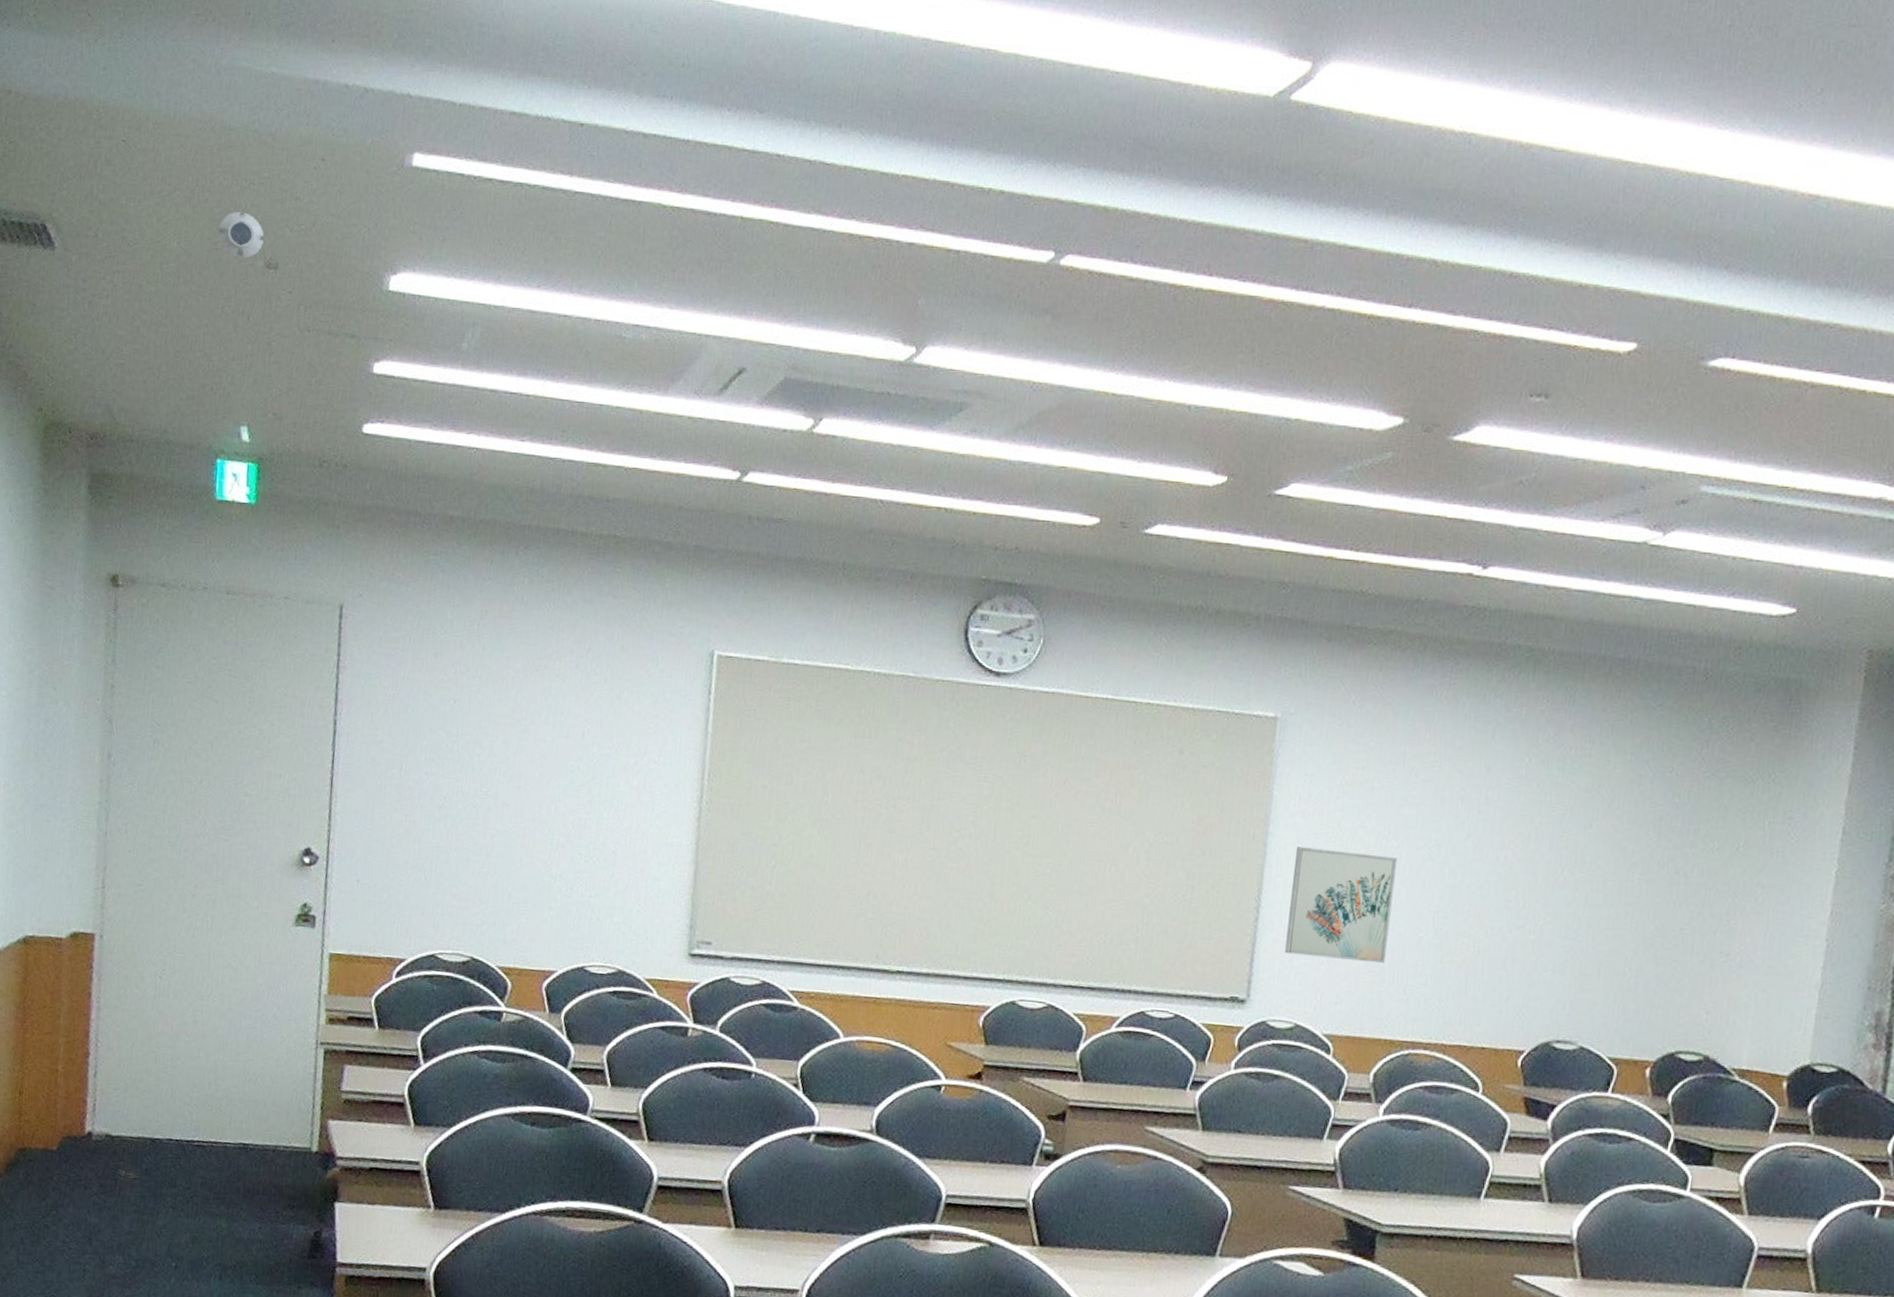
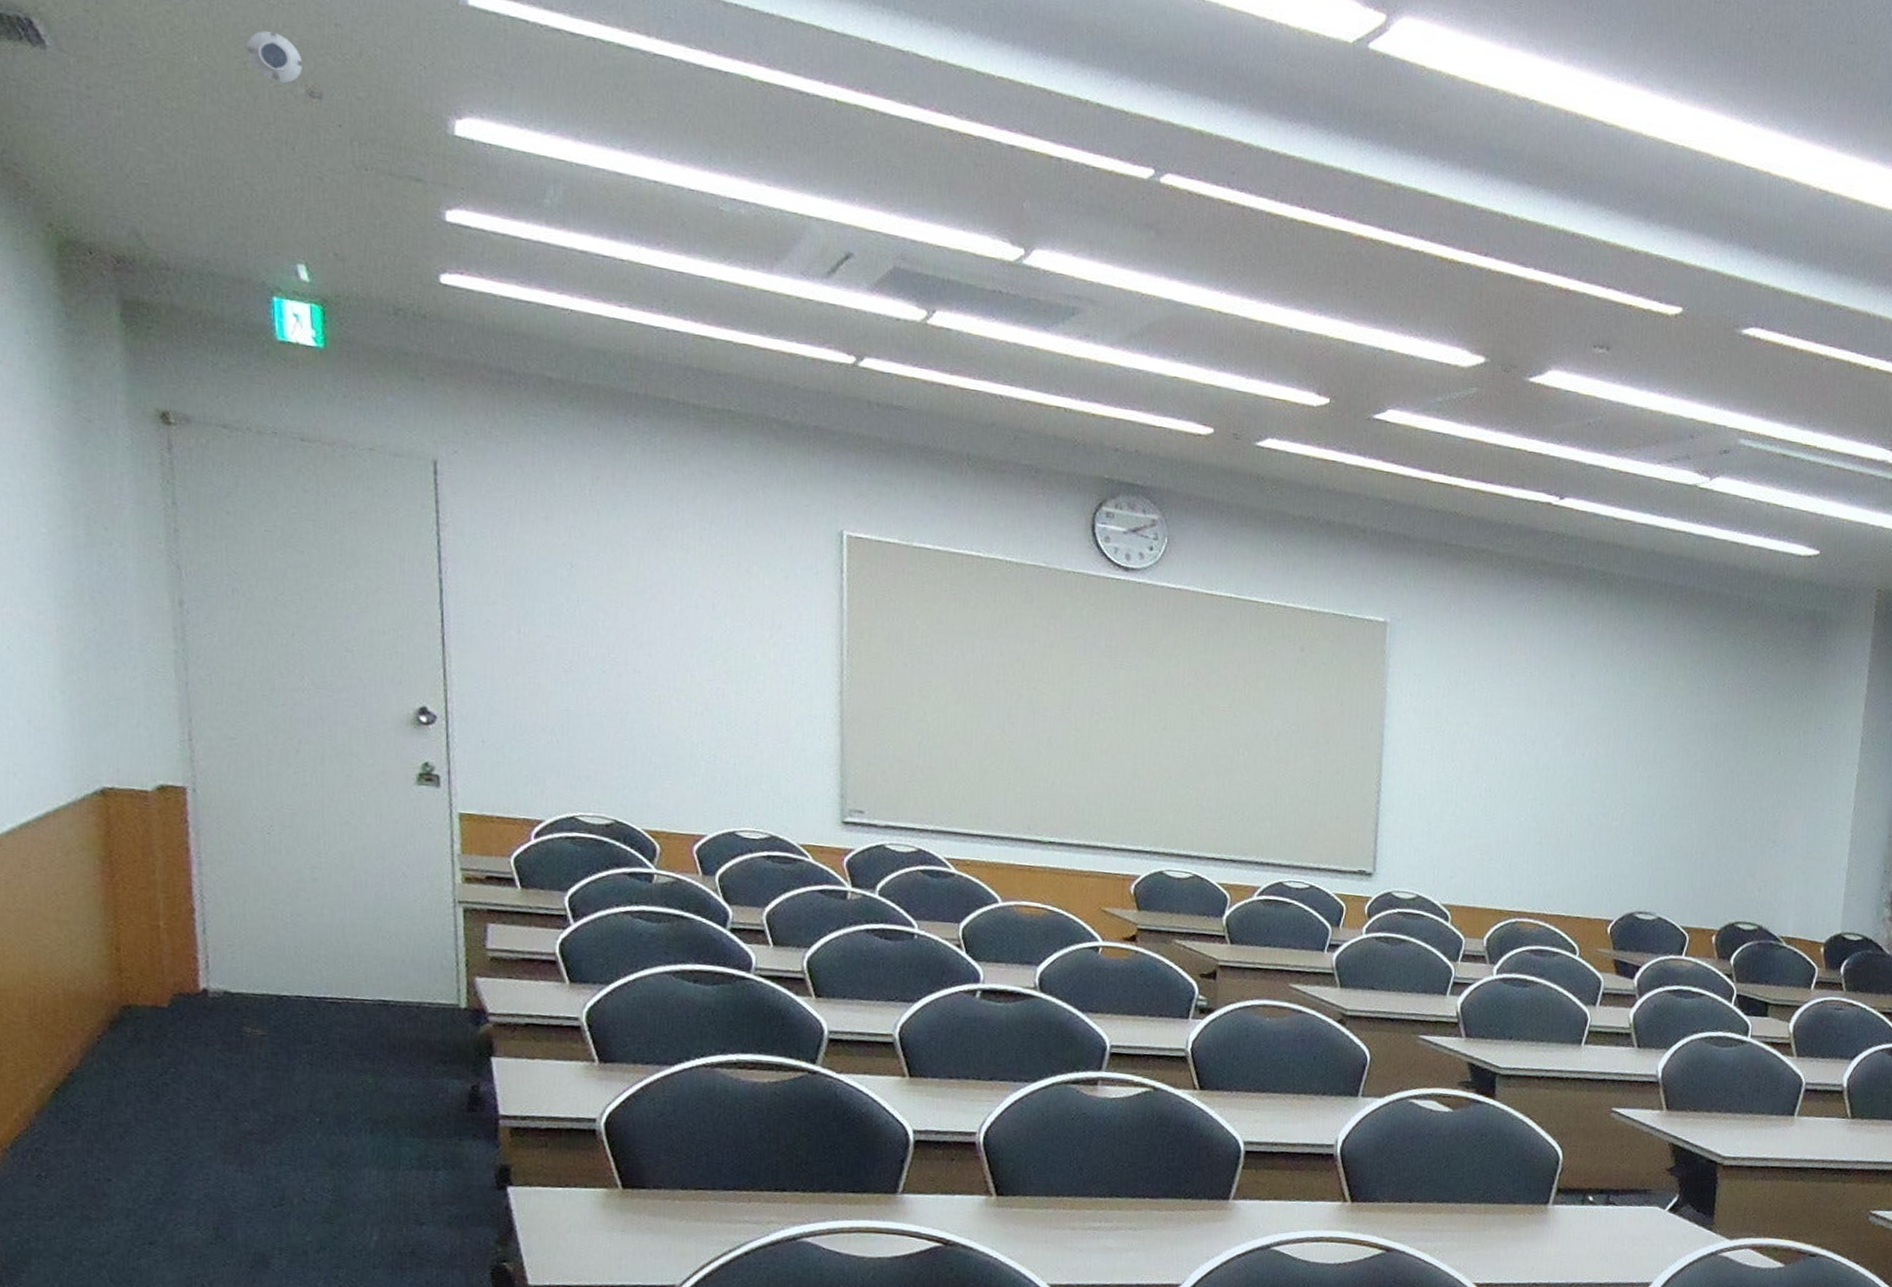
wall art: present [1285,847,1397,964] -> none [1404,739,1498,844]

